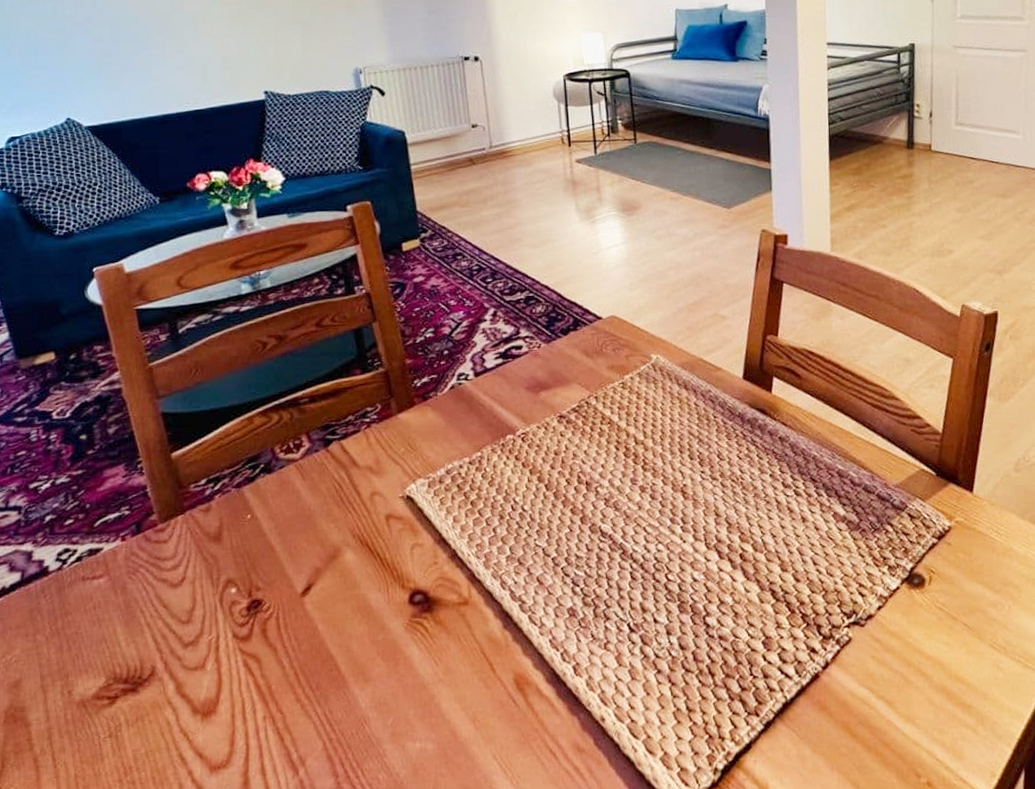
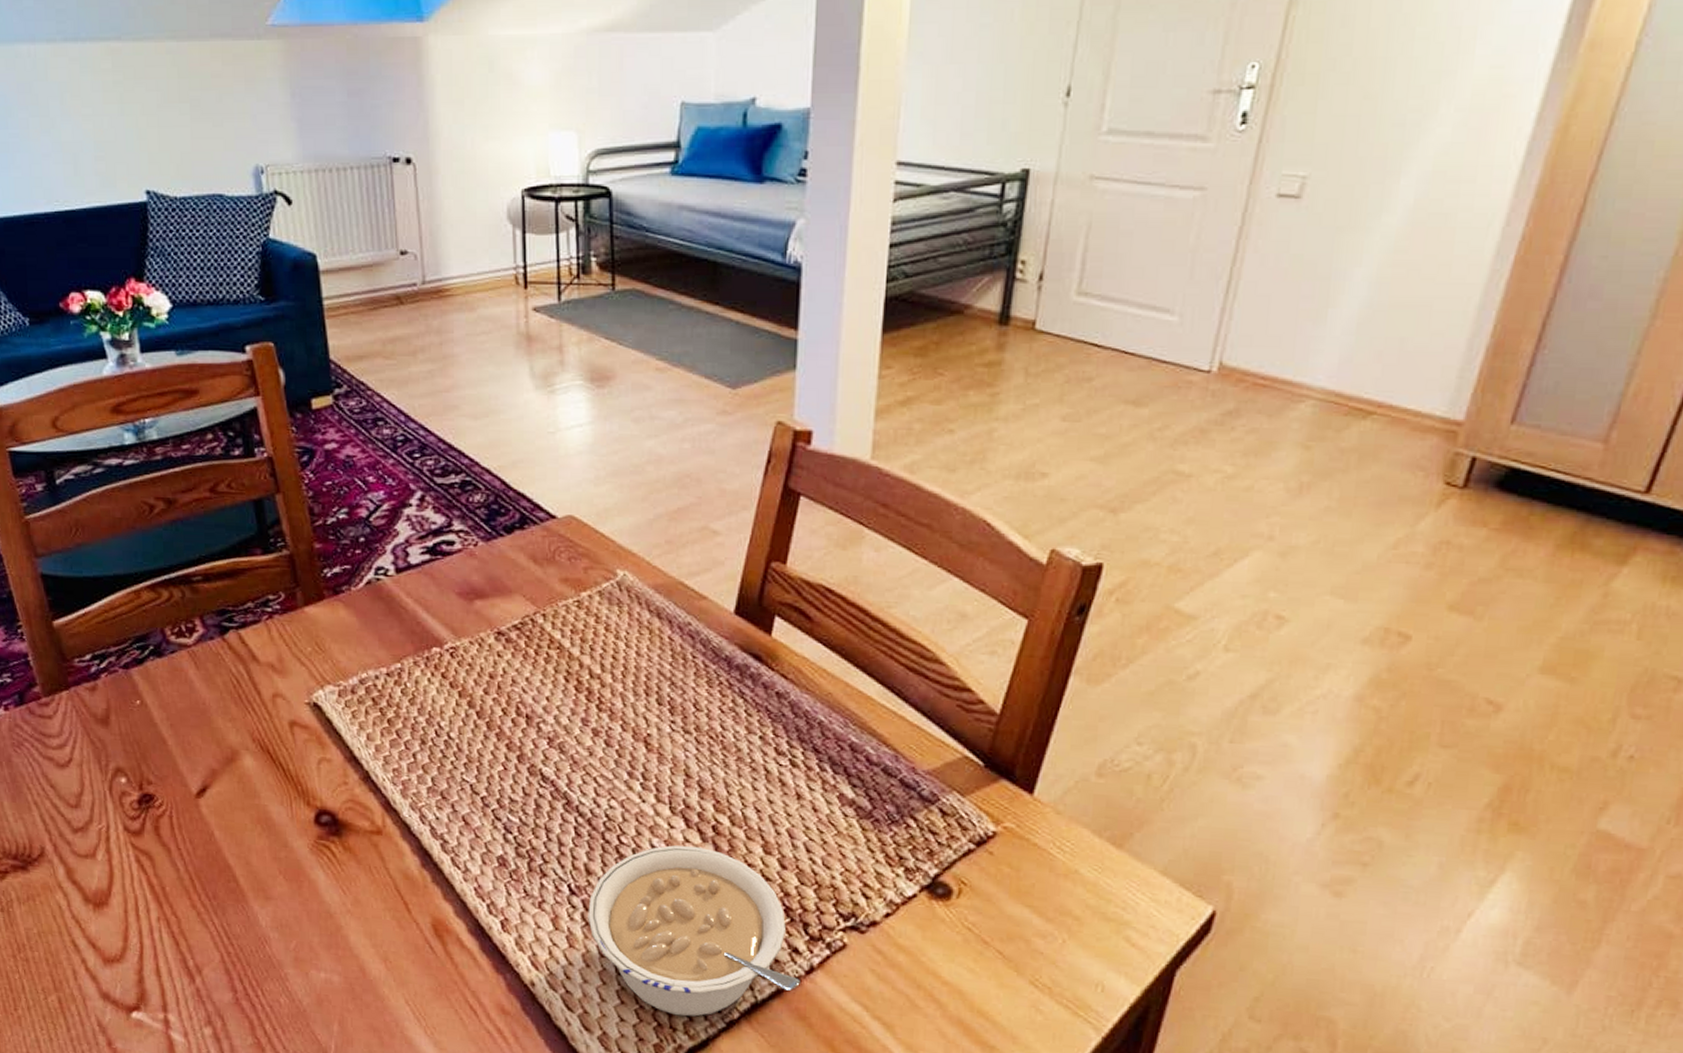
legume: none [645,573,819,726] -> present [588,845,800,1017]

